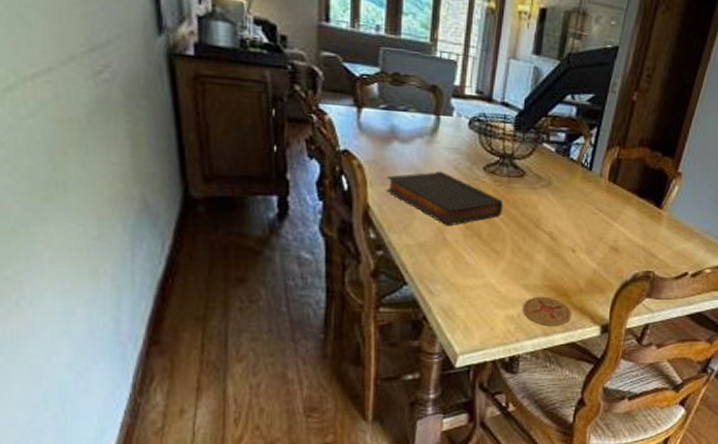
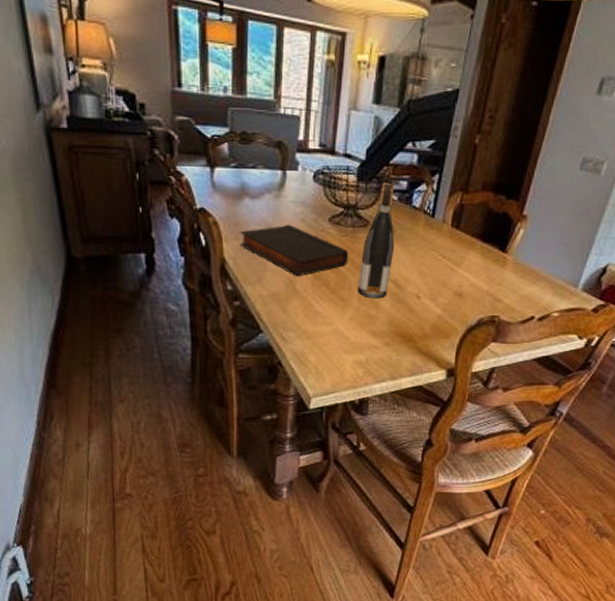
wine bottle: none [512,133,552,252] -> present [358,182,395,299]
coaster: present [523,296,572,326] -> none [371,342,418,370]

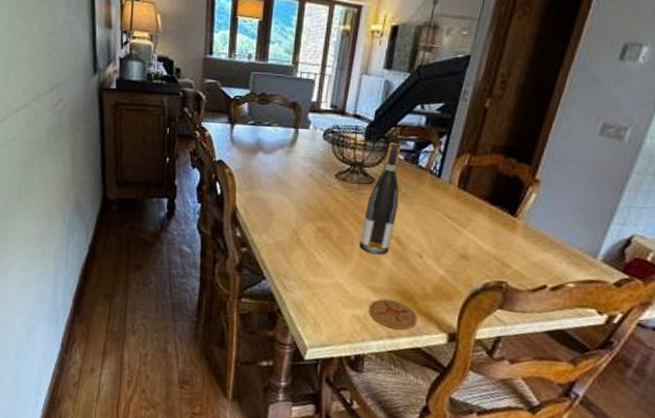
book: present [239,224,349,277] -> none [250,178,353,228]
coaster: none [371,342,418,370] -> present [369,299,417,330]

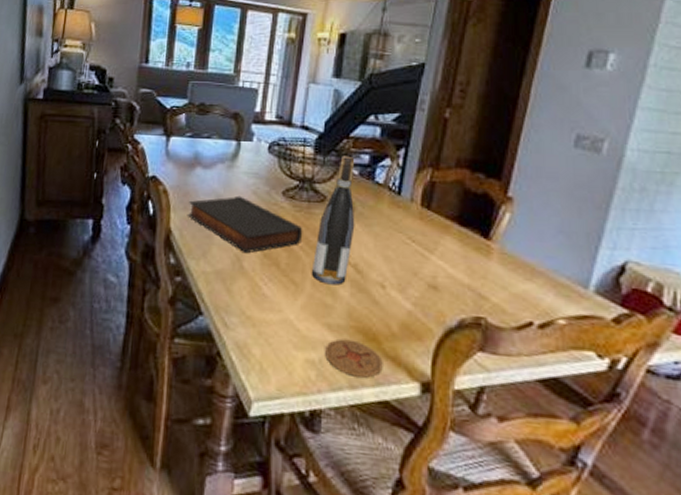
book: none [250,178,353,228] -> present [187,195,303,254]

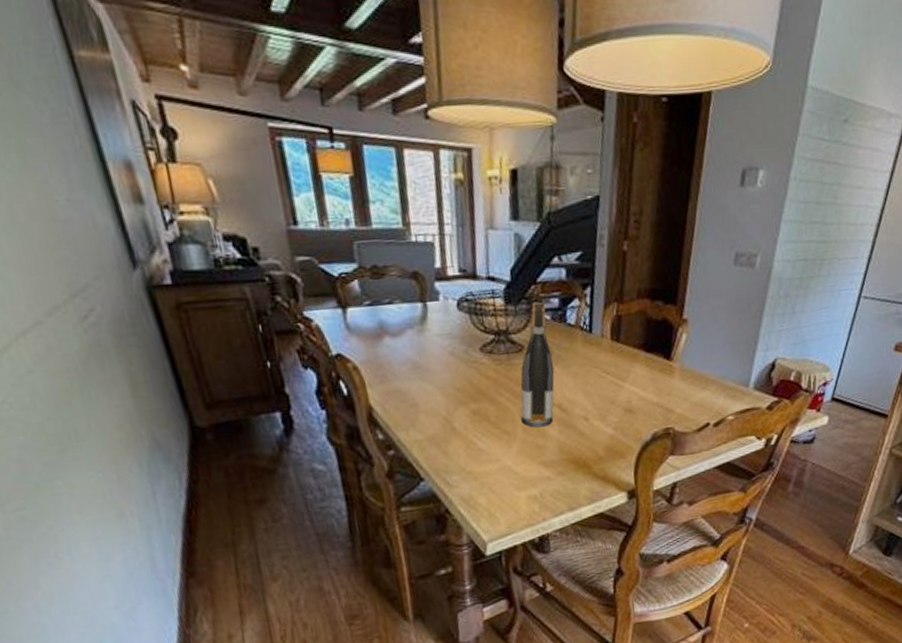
book: present [187,195,303,254] -> none [384,359,508,415]
coaster: present [325,339,383,378] -> none [544,470,595,501]

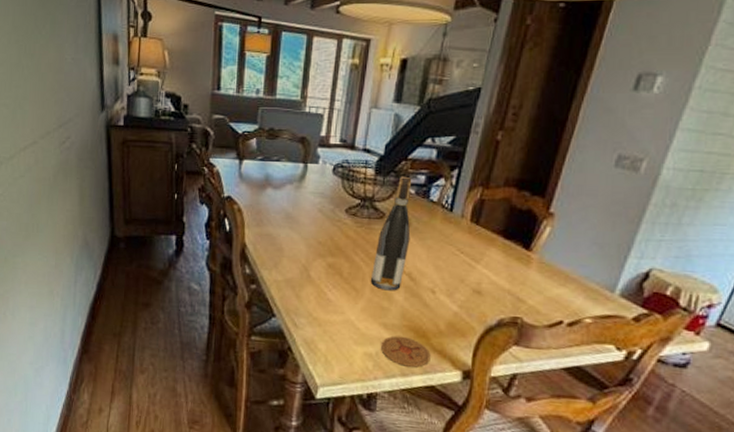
coaster: none [544,470,595,501] -> present [381,336,431,368]

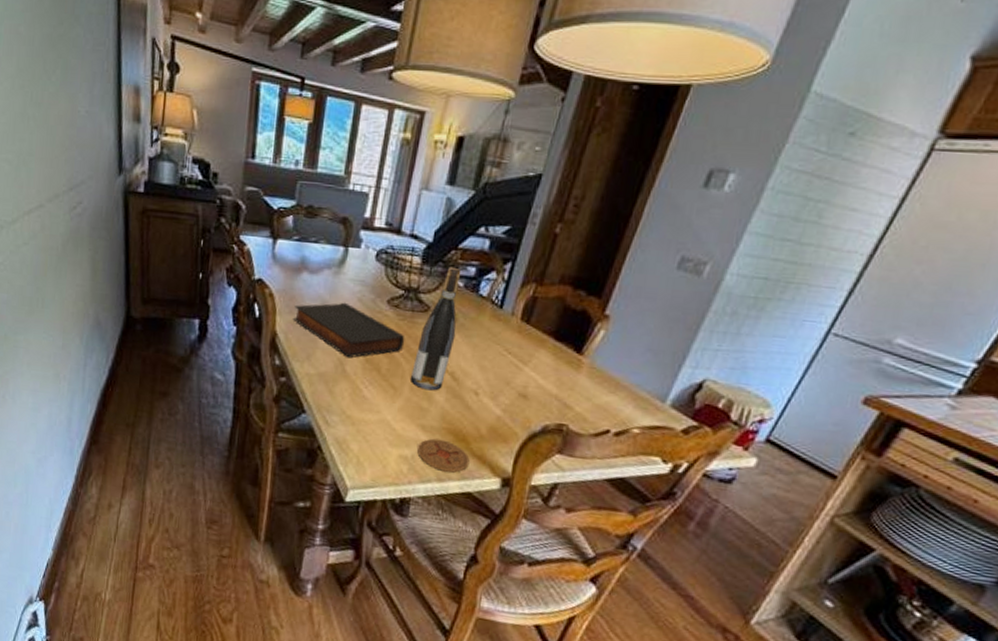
book: none [259,213,364,265] -> present [292,302,405,358]

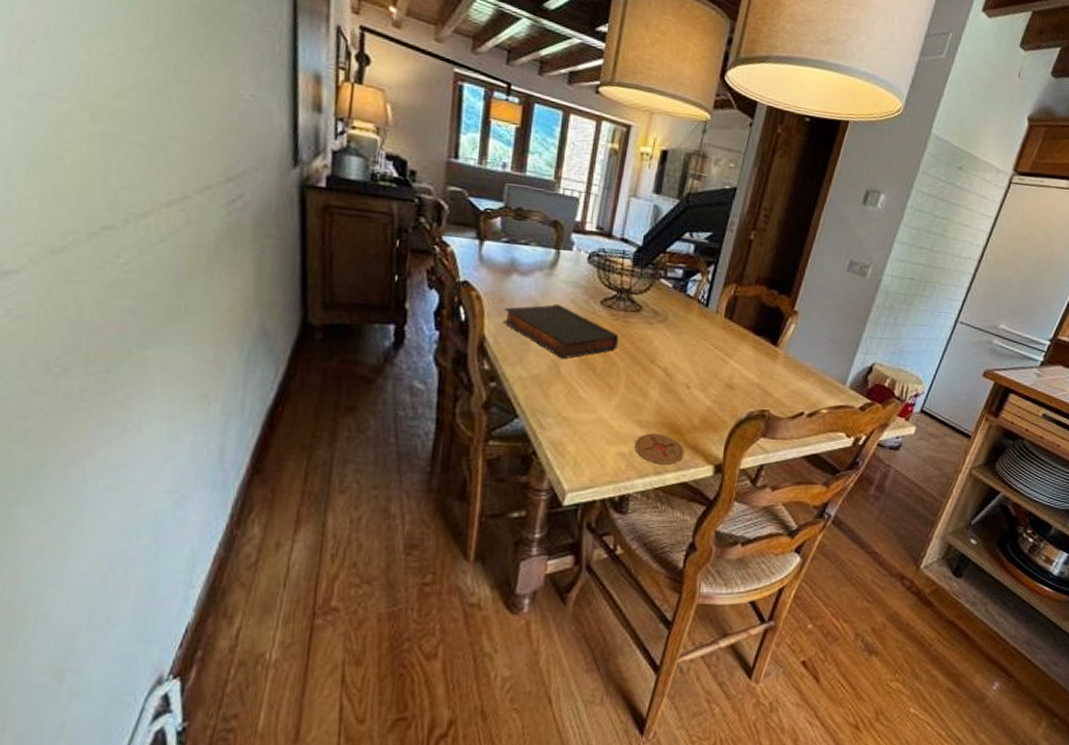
wine bottle: present [411,267,462,391] -> none [626,269,670,387]

